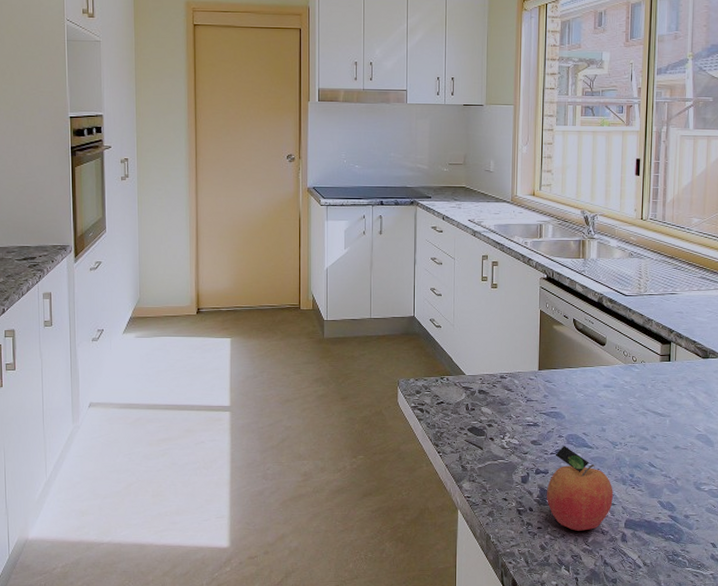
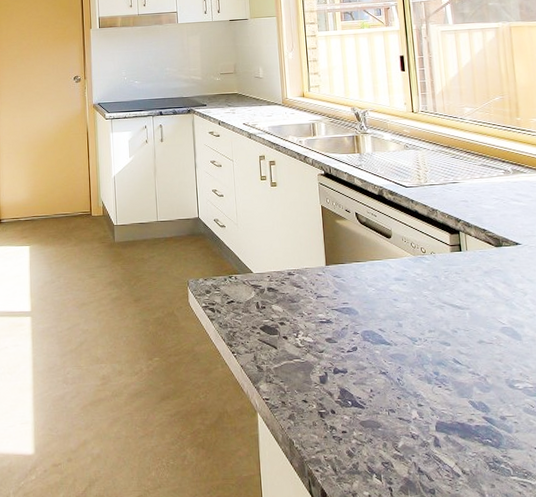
fruit: present [547,445,613,531] -> none [347,342,420,435]

